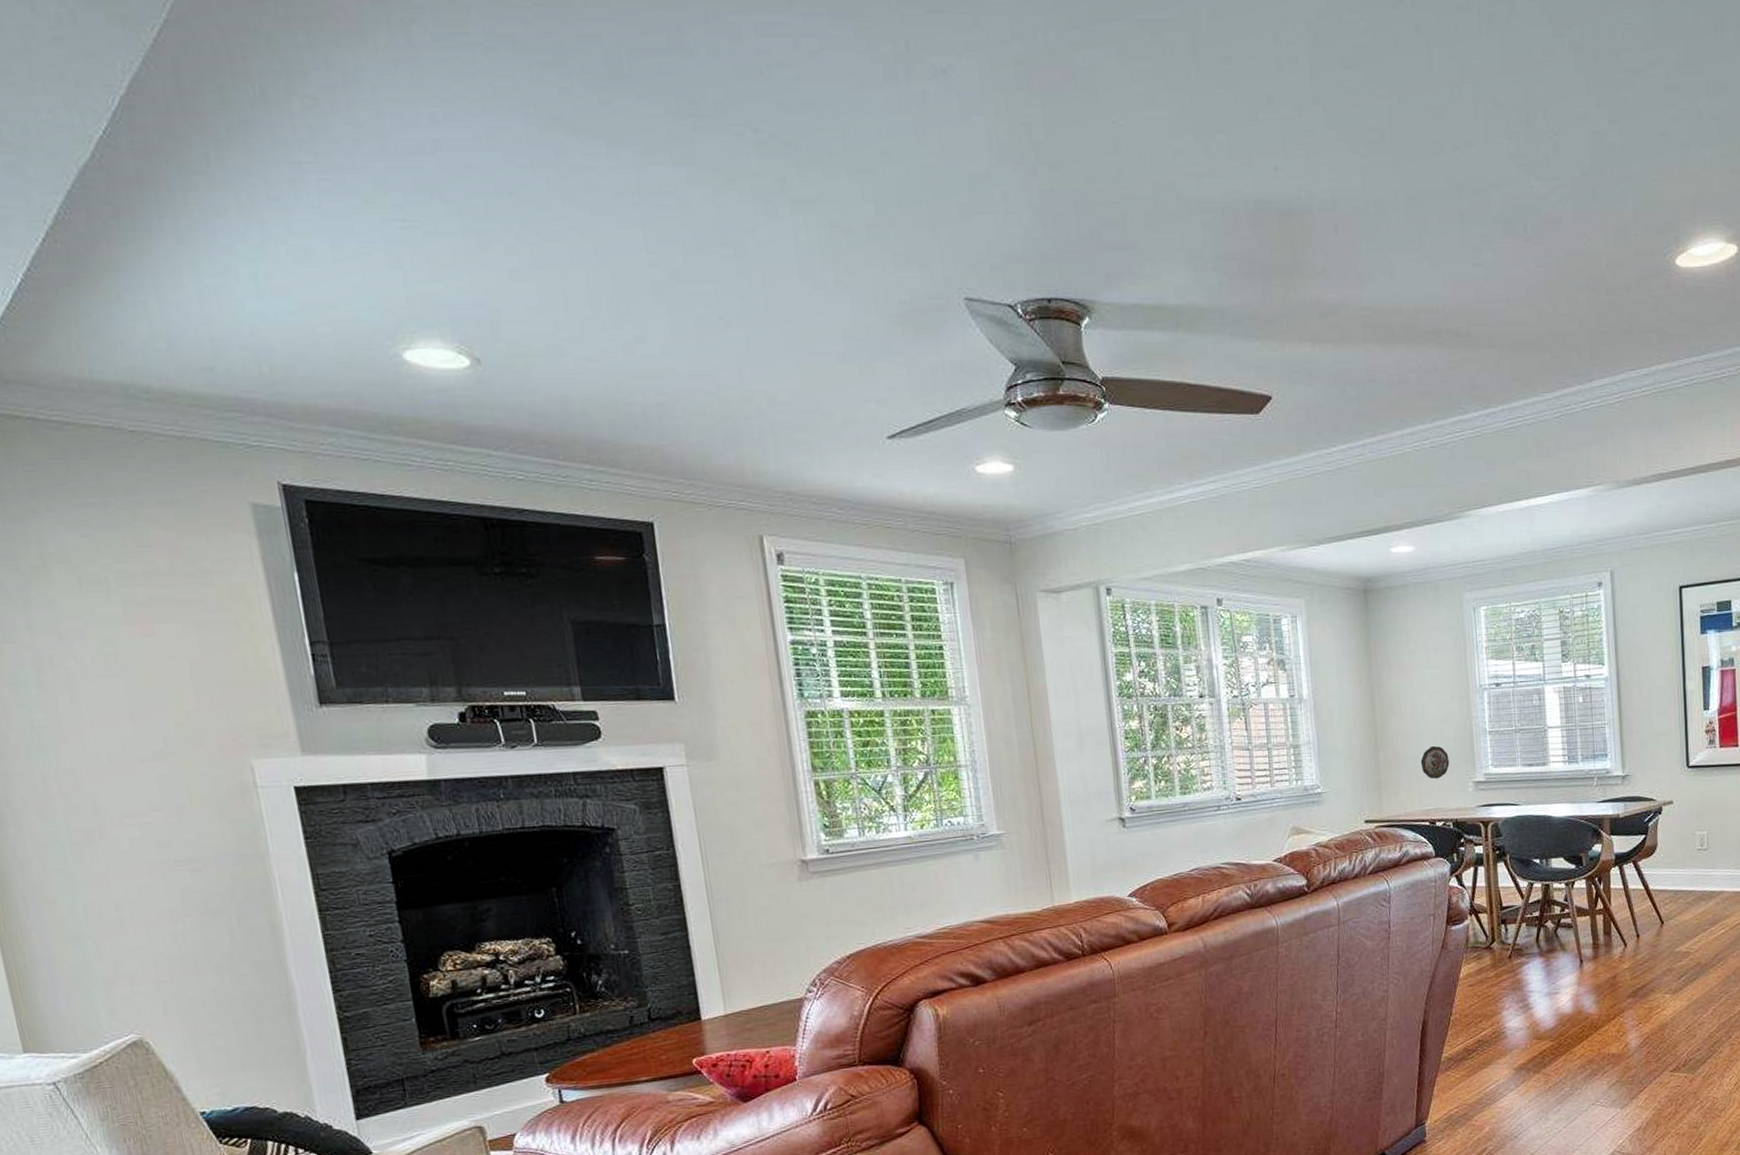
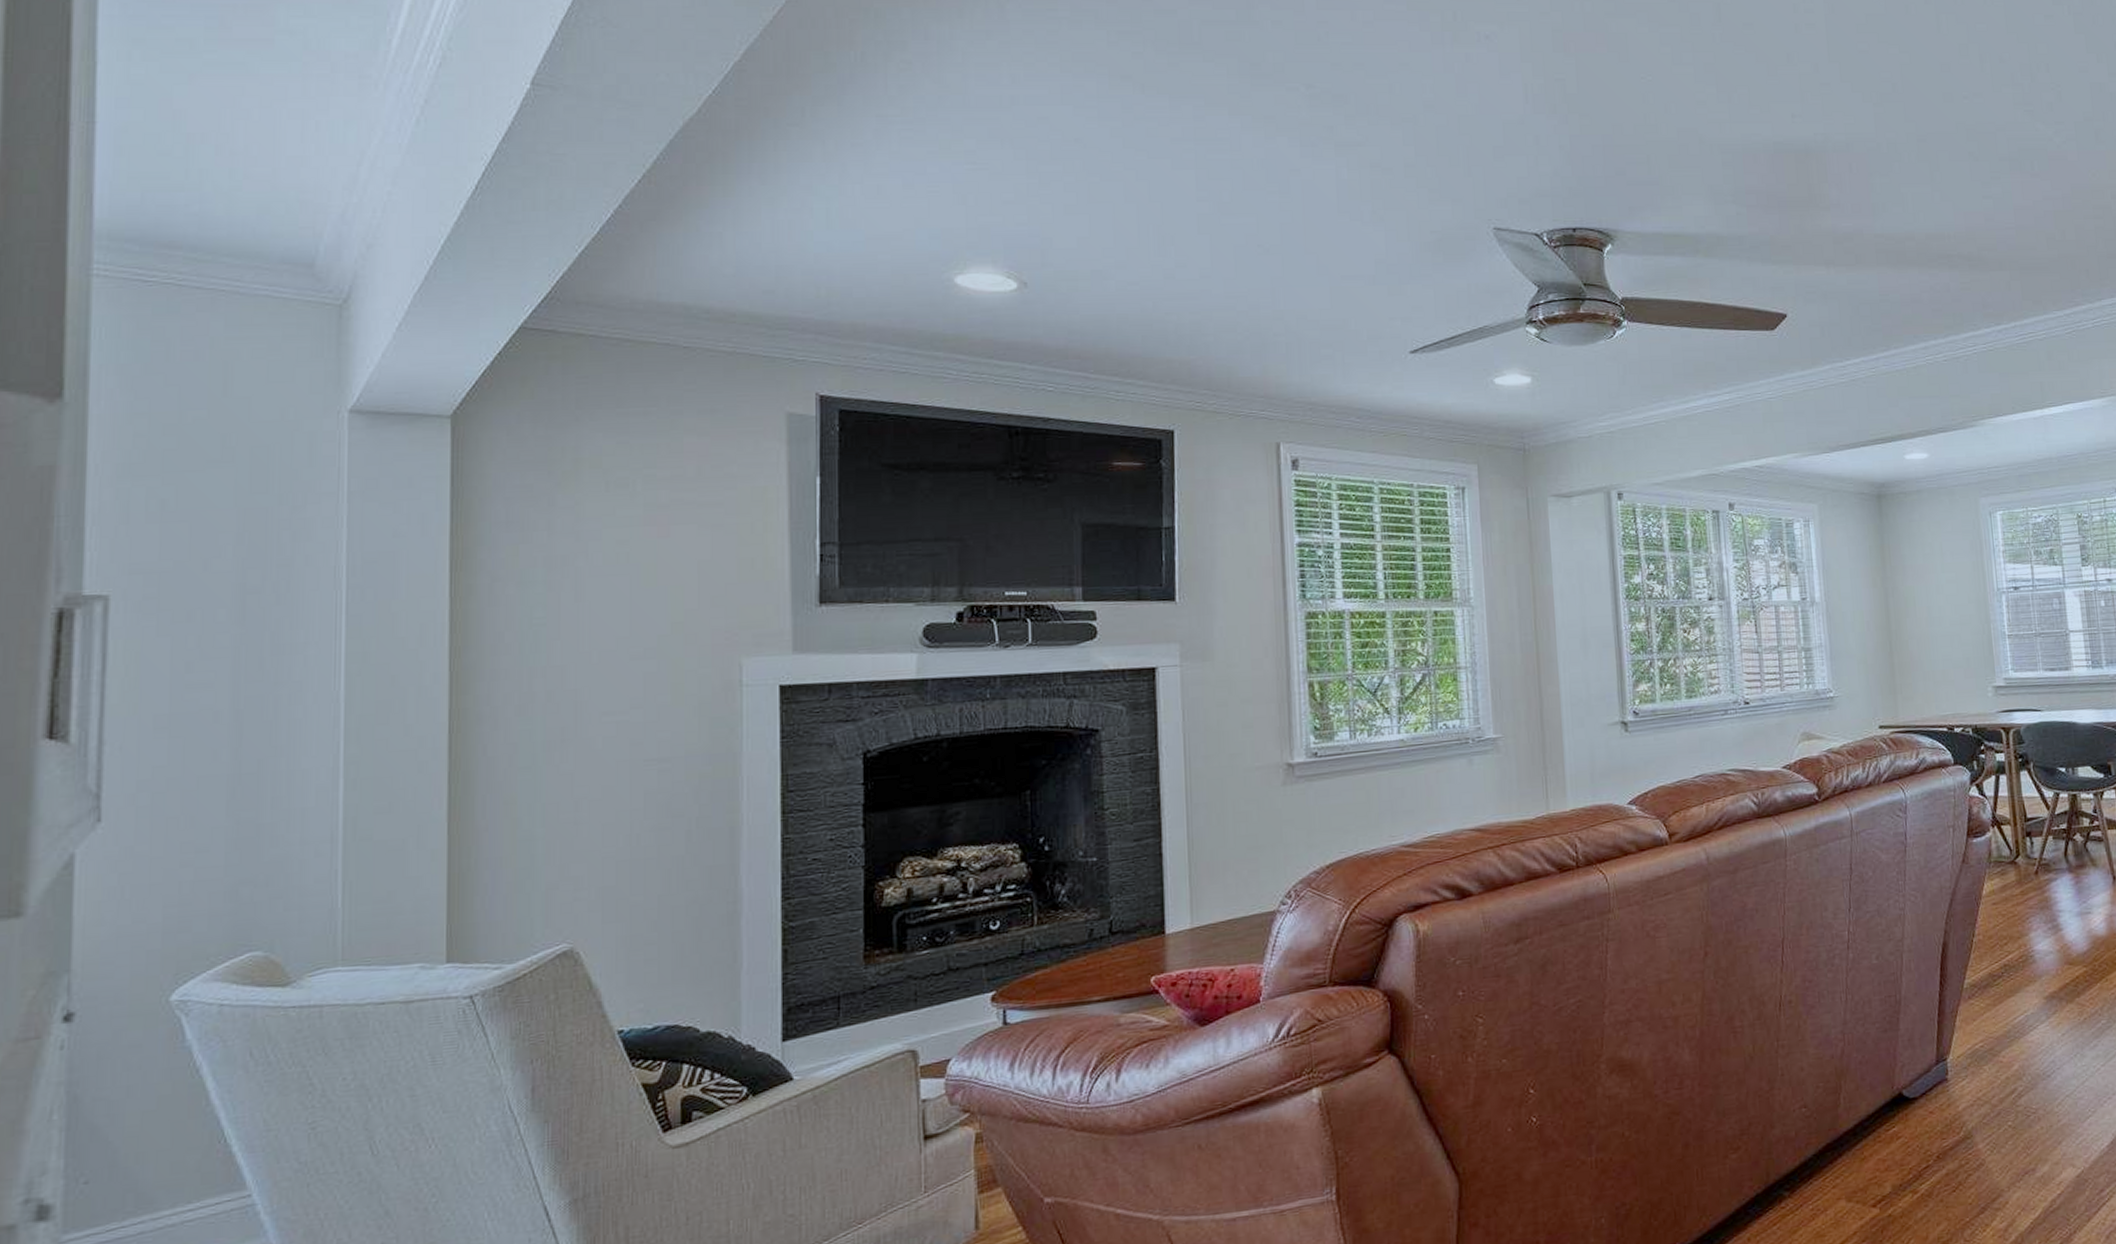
decorative plate: present [1420,745,1450,780] -> none [1937,649,1968,684]

